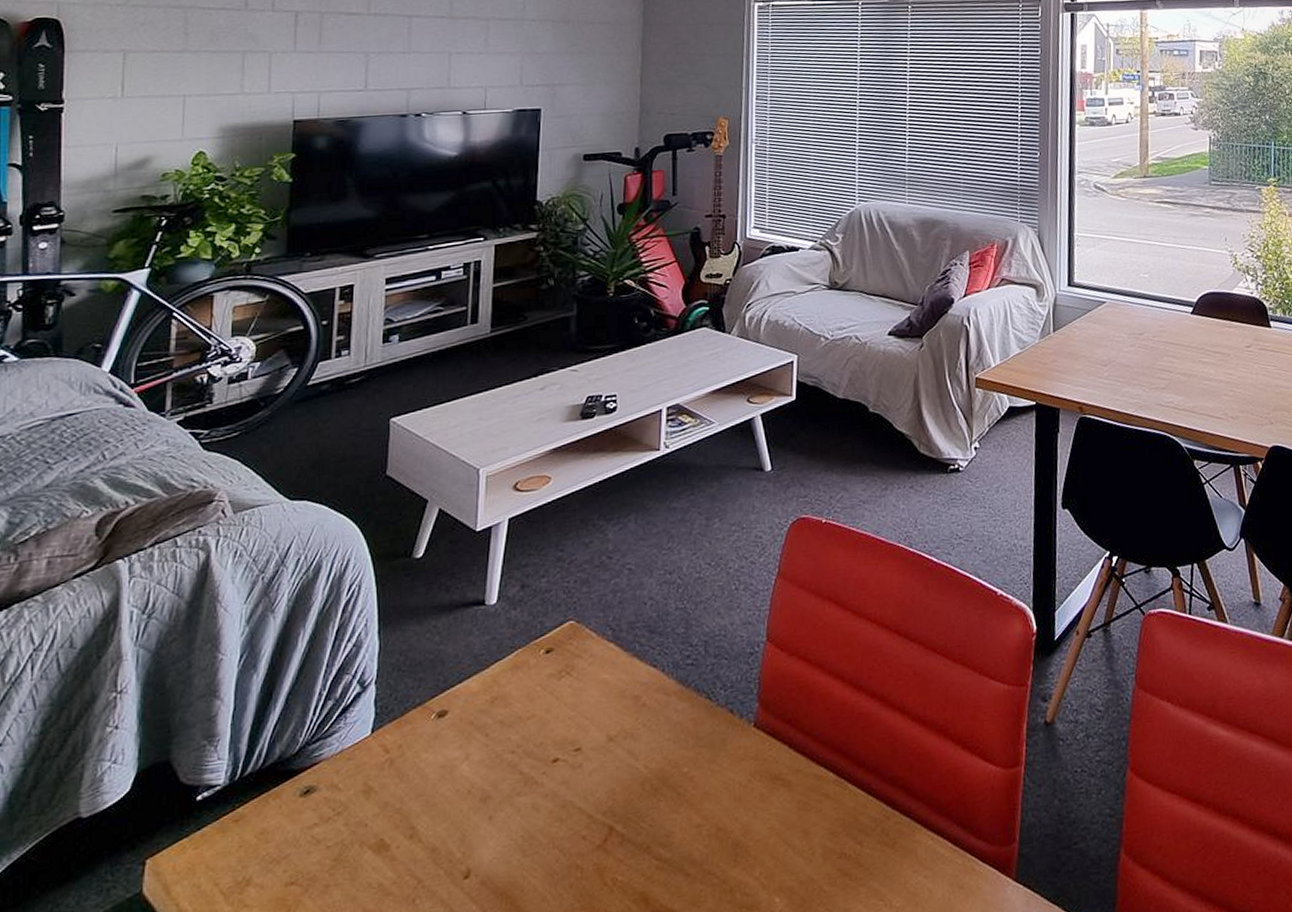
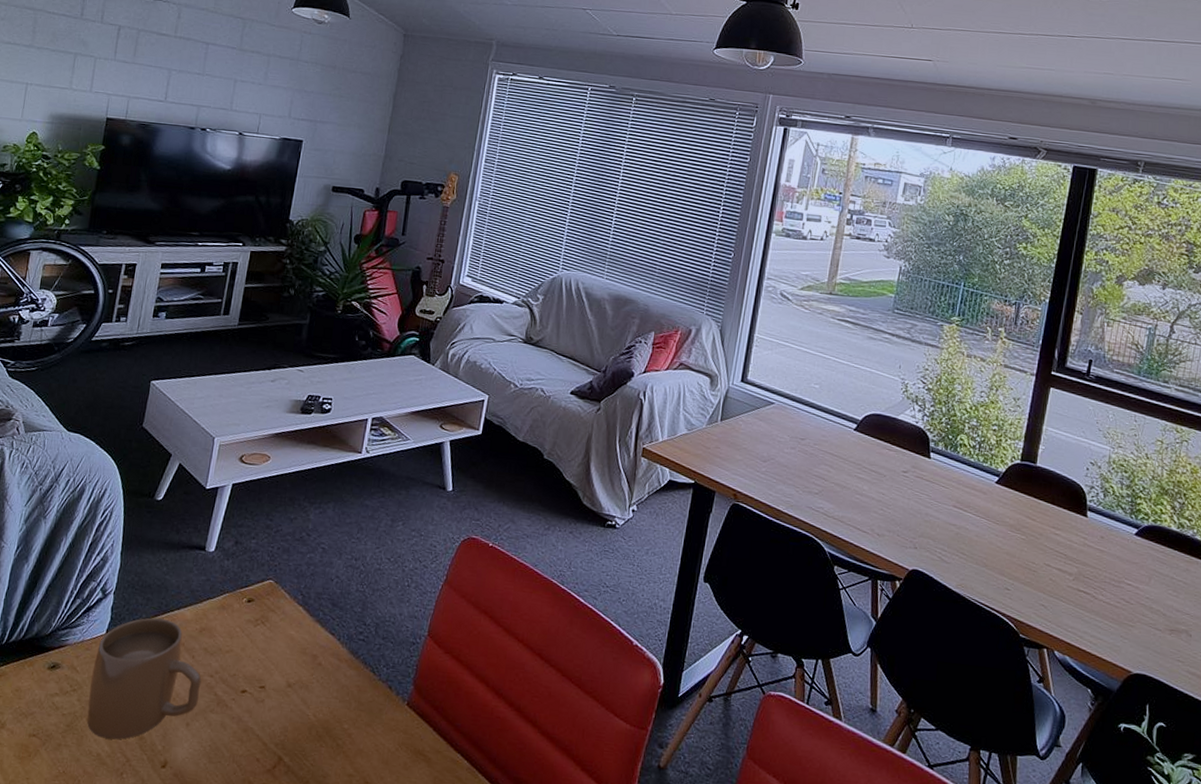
mug: none [358,698,501,863] -> present [87,617,202,740]

